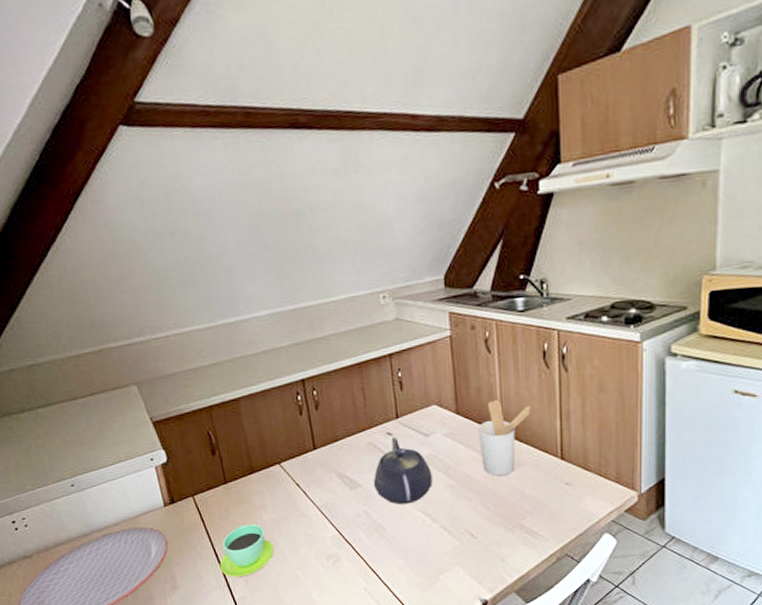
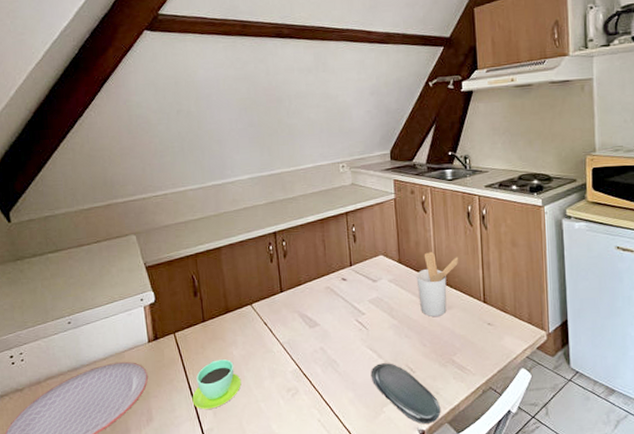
teapot: present [373,436,433,505] -> none [329,281,379,342]
oval tray: none [424,528,507,594] -> present [371,363,441,425]

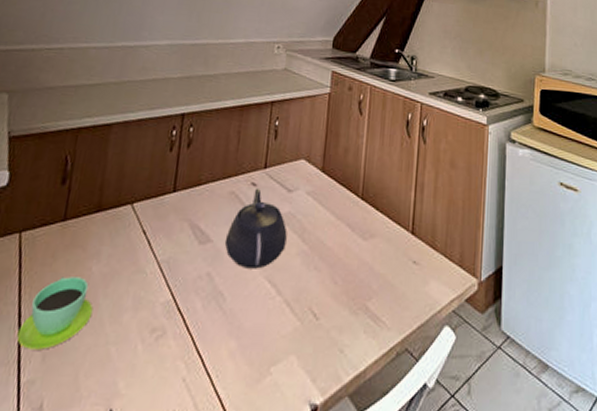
teapot: none [329,281,379,342] -> present [224,187,287,269]
oval tray: present [371,363,441,425] -> none [263,302,343,397]
utensil holder: present [416,252,459,317] -> none [338,162,391,247]

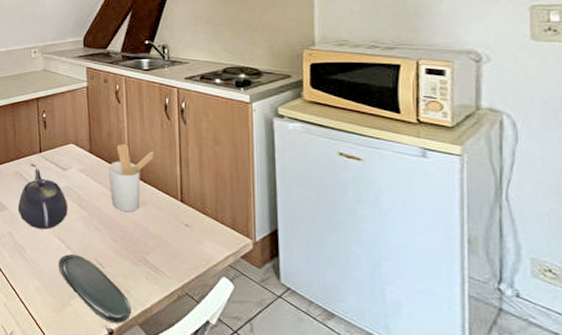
oval tray: none [263,302,343,397] -> present [58,254,132,324]
utensil holder: none [338,162,391,247] -> present [108,144,155,213]

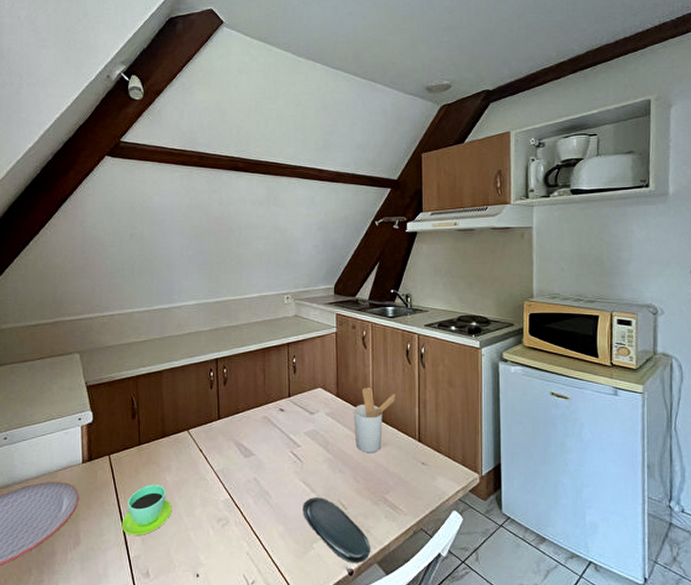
teapot: present [17,168,68,229] -> none [264,412,314,474]

